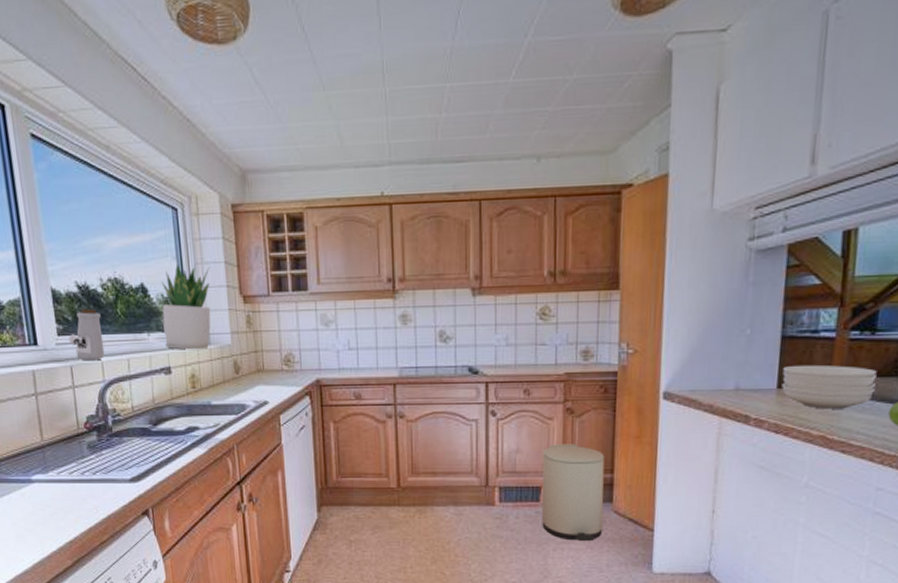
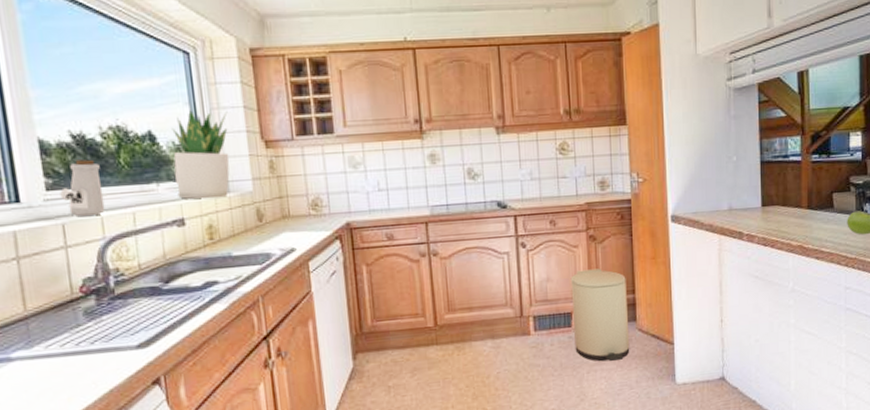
bowl: present [781,364,877,409] -> none [765,184,836,223]

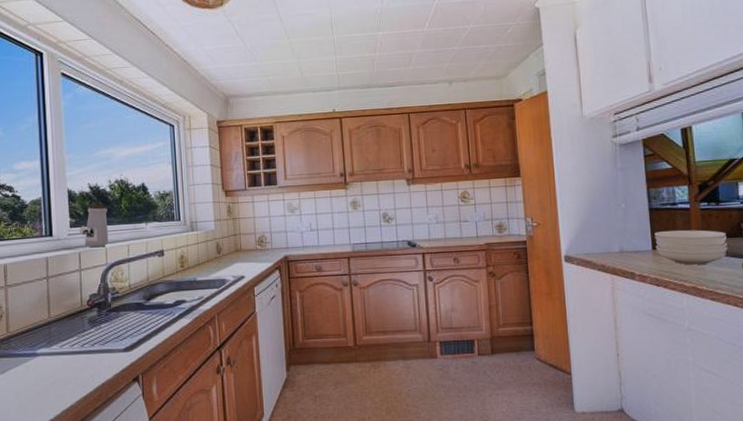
planter: present [171,109,230,200] -> none [158,167,199,236]
pedal bin: present [570,268,630,361] -> none [473,301,529,386]
bowl: none [765,184,836,223] -> present [654,229,728,265]

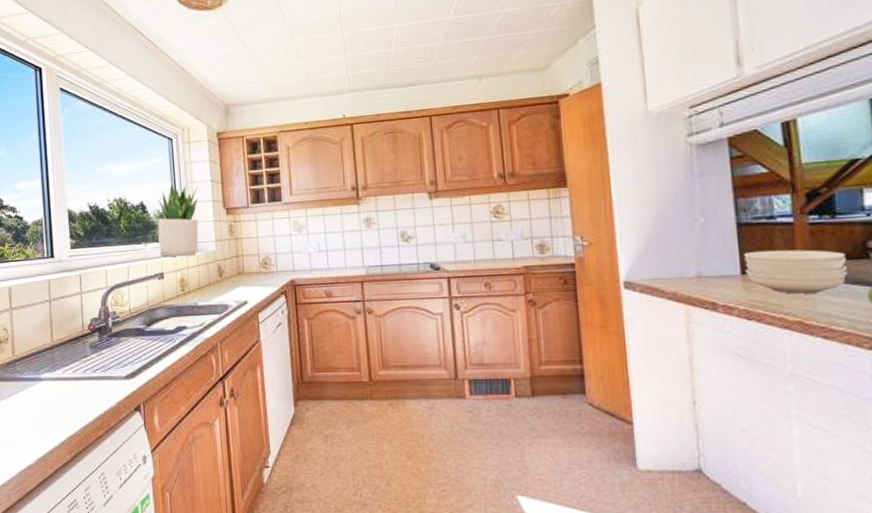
bottle: present [79,205,109,248] -> none [79,225,109,270]
planter: none [158,167,199,236] -> present [157,183,199,258]

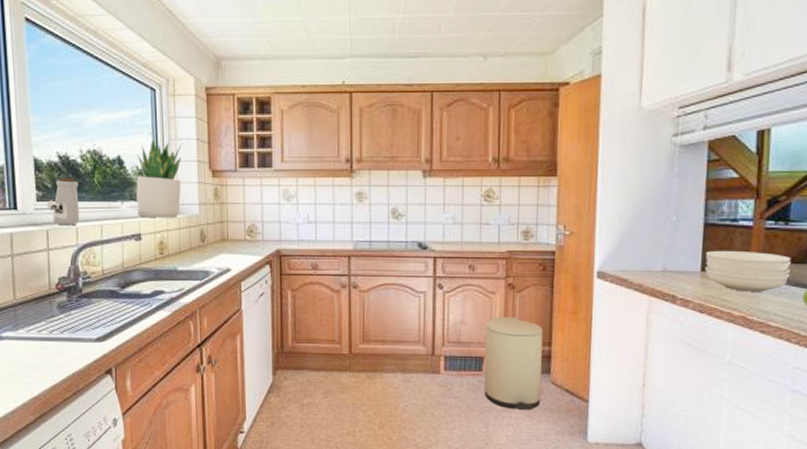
bottle: none [79,225,109,270] -> present [47,177,80,226]
pedal bin: none [508,335,579,435] -> present [484,317,543,410]

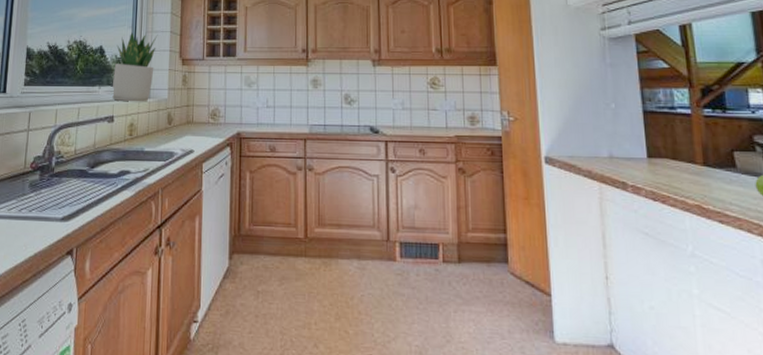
bottle: present [47,177,80,226] -> none [32,64,63,108]
pedal bin: present [484,317,543,410] -> none [438,201,501,304]
bowl: present [705,250,791,292] -> none [650,137,738,180]

